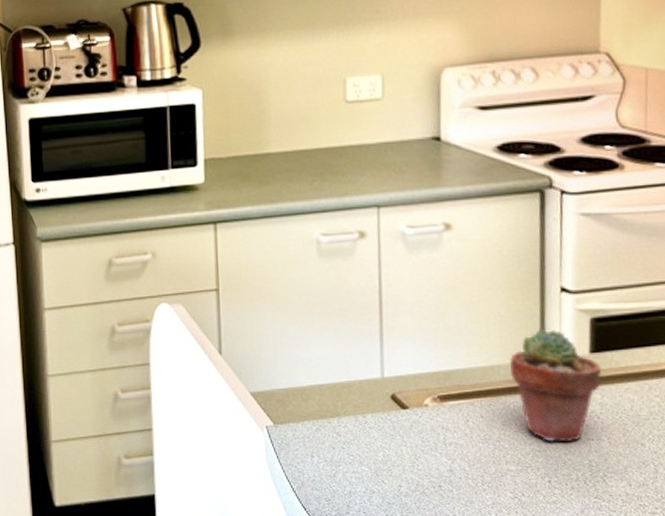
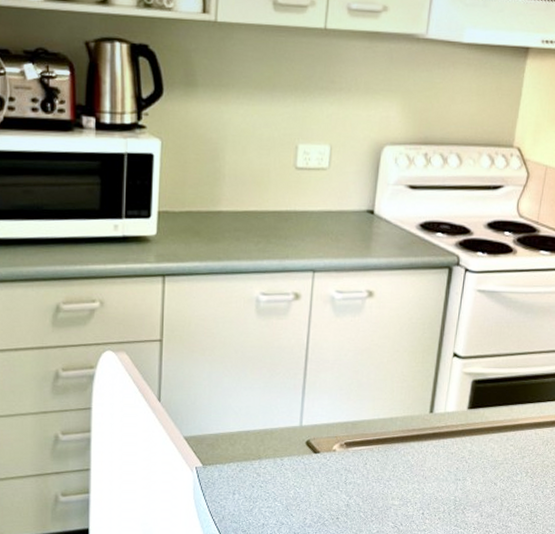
potted succulent: present [510,329,602,443] -> none [405,388,475,482]

